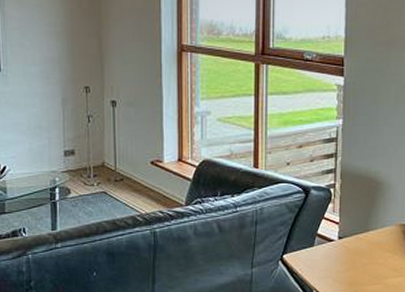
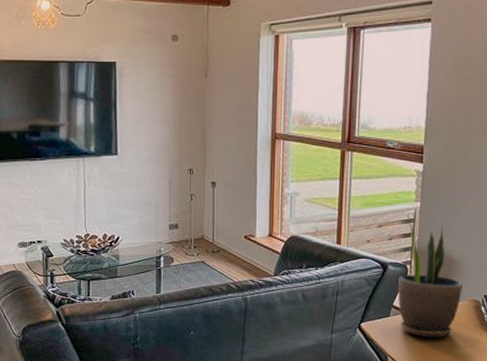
potted plant: none [322,140,390,268] -> present [398,221,463,338]

